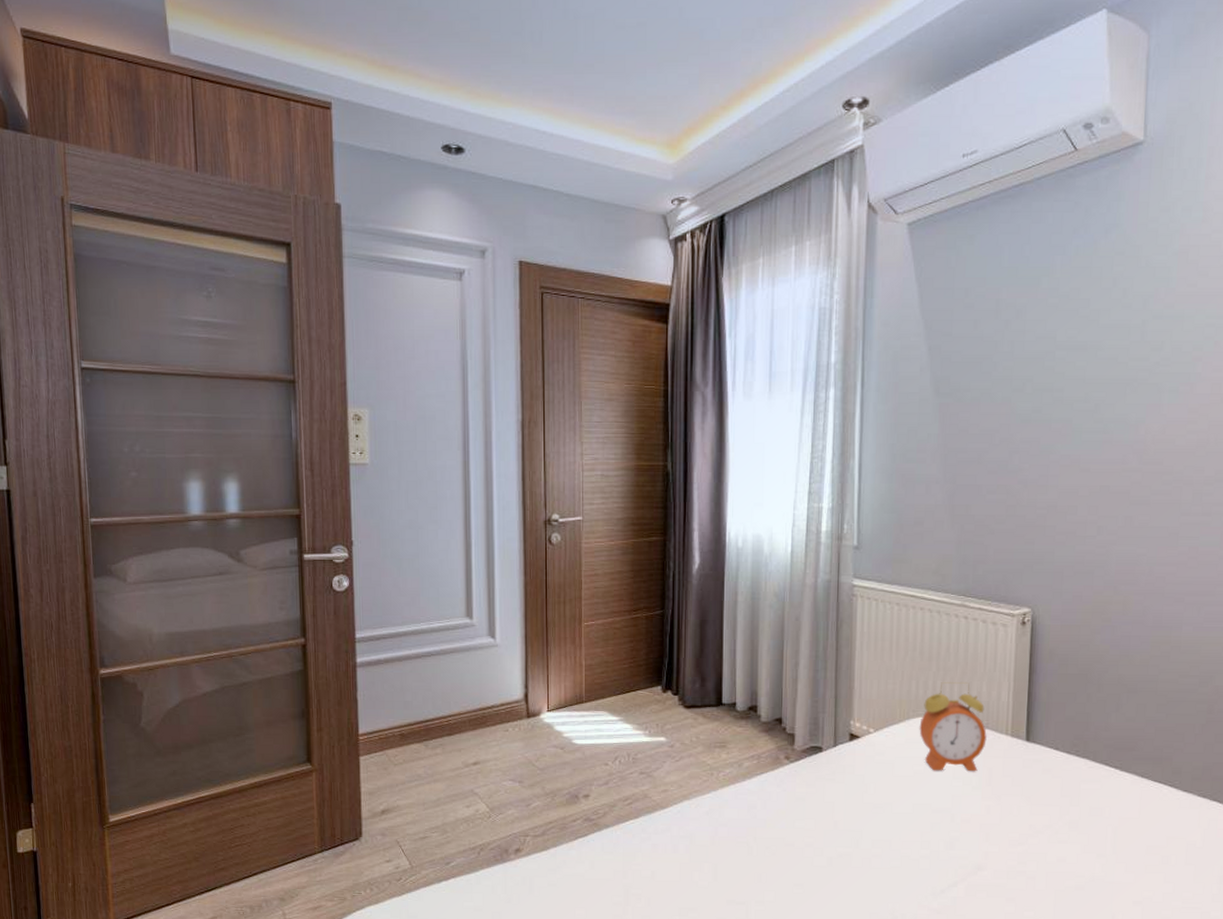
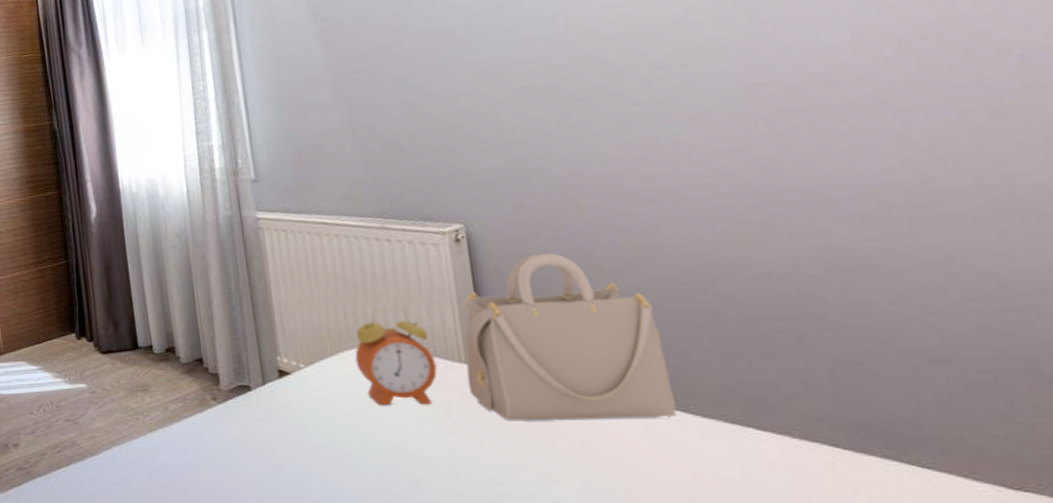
handbag: none [1009,641,1167,791] -> present [464,252,677,420]

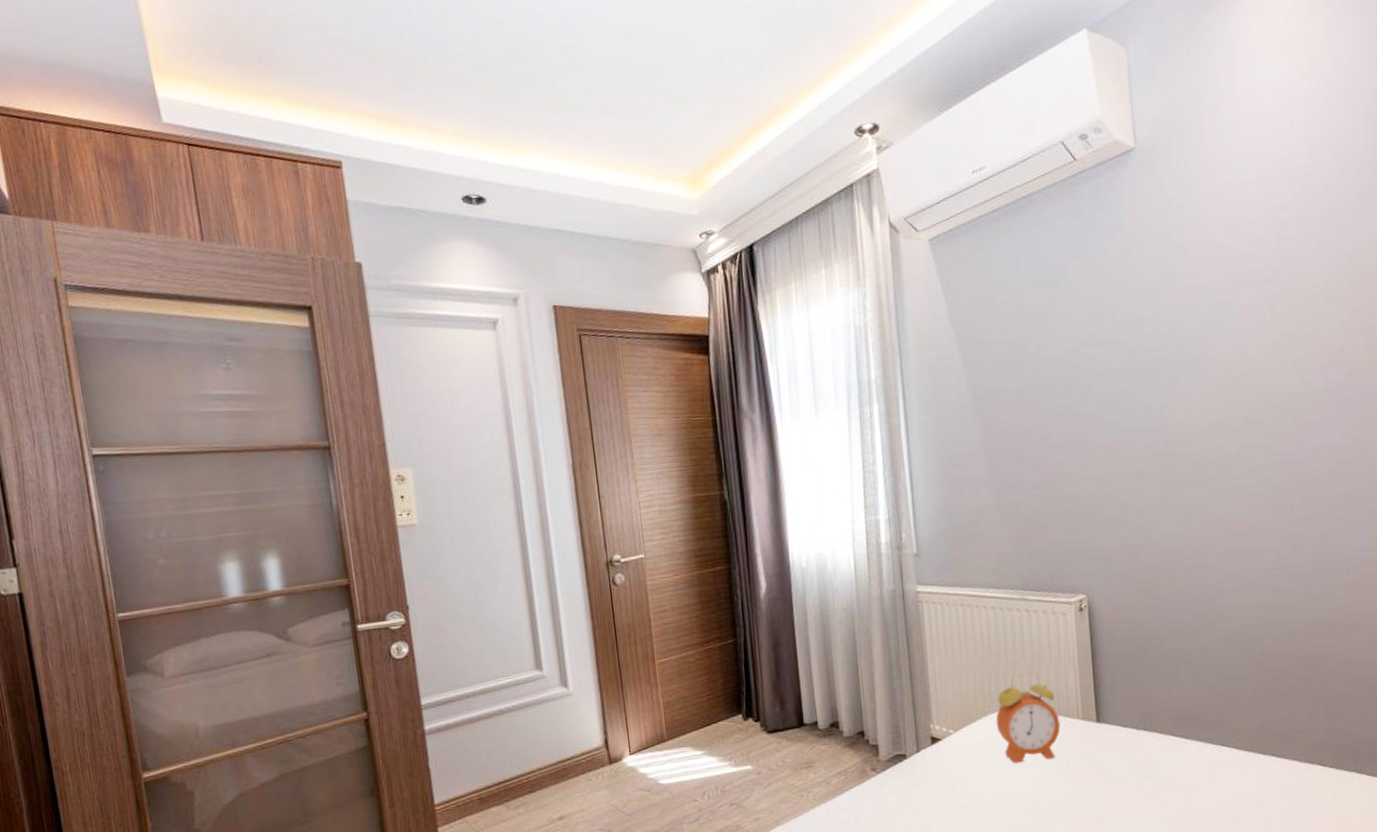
handbag: present [464,252,677,420] -> none [1082,618,1228,767]

